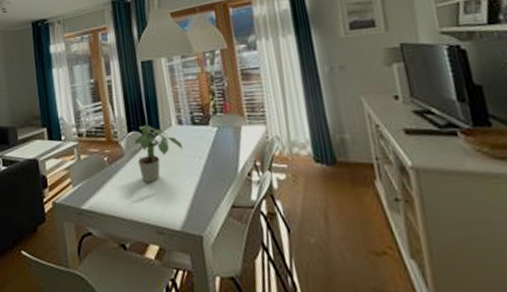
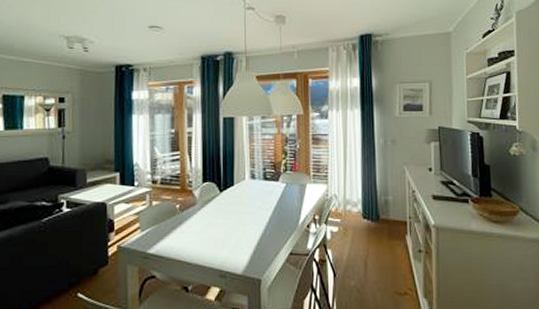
potted plant: present [134,125,184,182] -> none [207,177,253,230]

